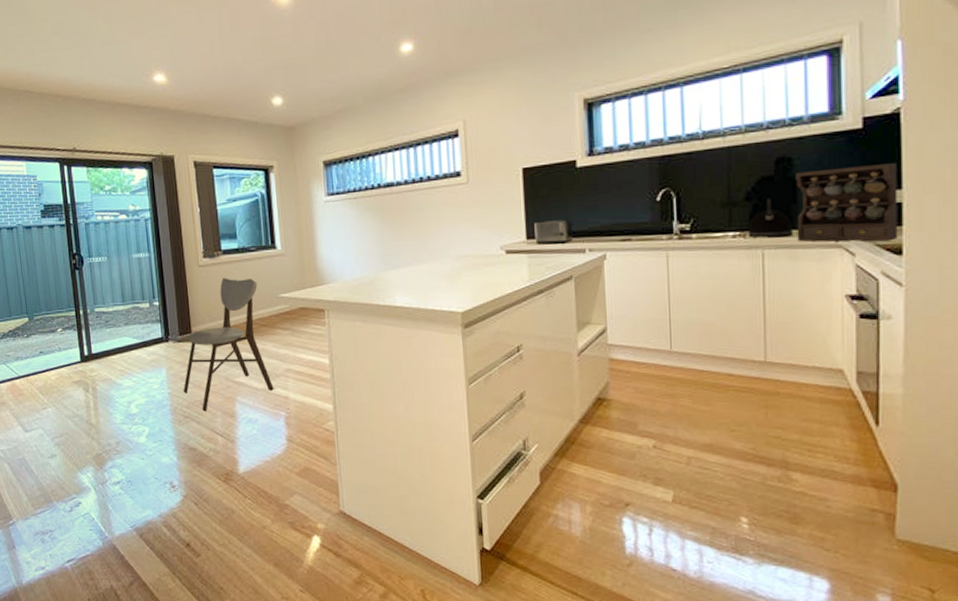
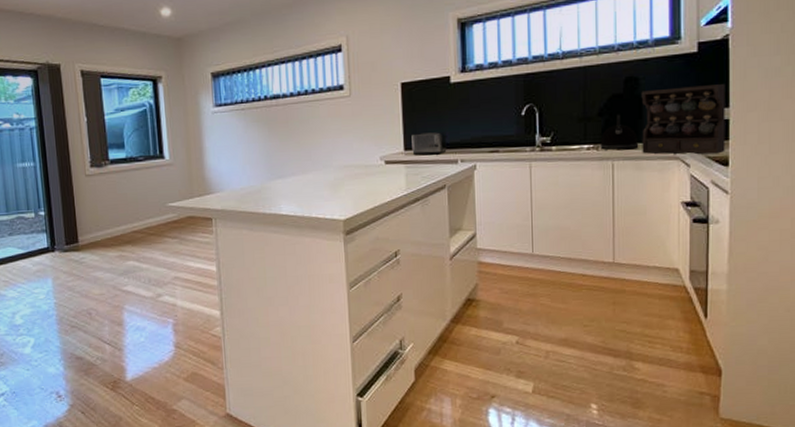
dining chair: present [183,278,274,412] -> none [69,187,162,321]

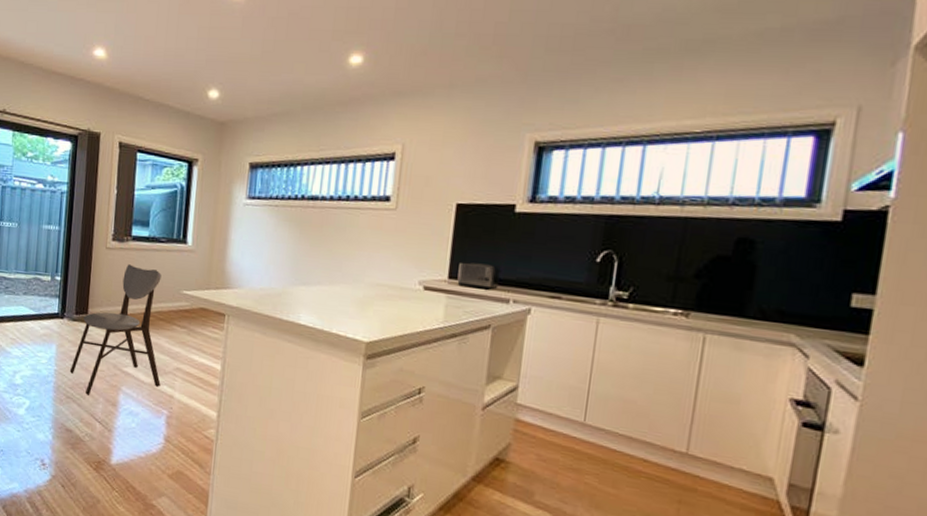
dining chair: none [69,187,162,321] -> present [69,264,162,396]
kettle: present [600,114,639,151] -> none [691,279,743,325]
spice rack: present [641,84,725,155] -> none [745,257,874,350]

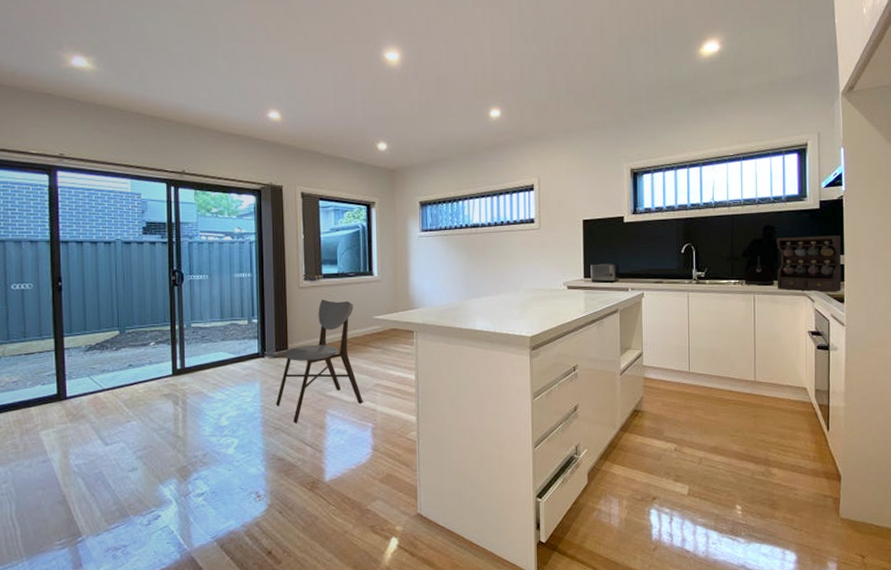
kettle: none [691,279,743,325] -> present [744,256,775,286]
spice rack: none [745,257,874,350] -> present [776,236,841,292]

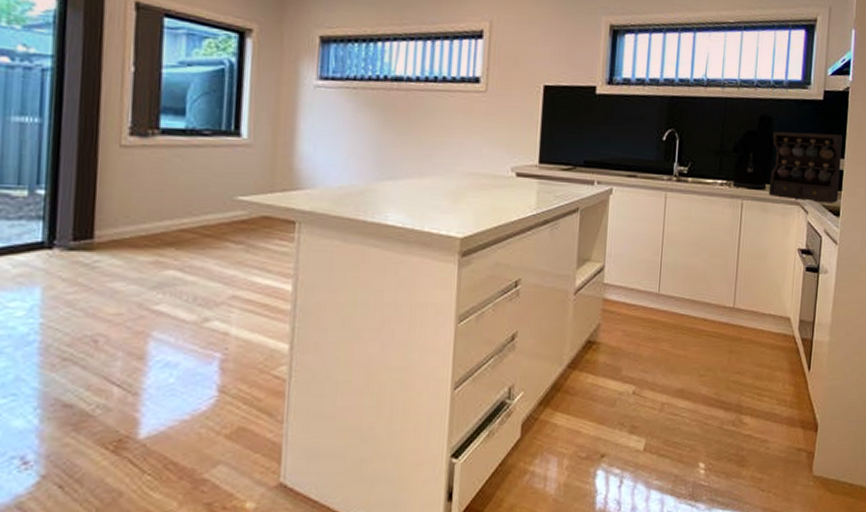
dining chair: present [275,299,363,423] -> none [65,166,210,351]
toaster: present [590,263,621,283] -> none [547,145,587,173]

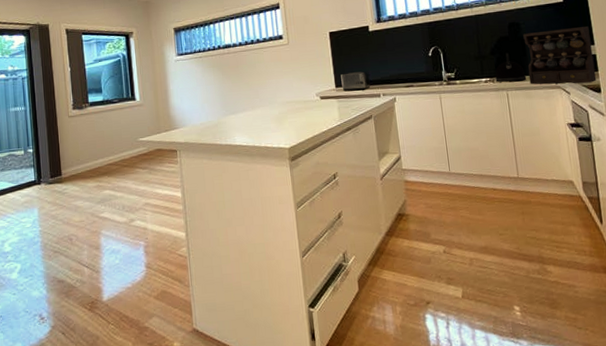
toaster: none [547,145,587,173] -> present [341,71,371,92]

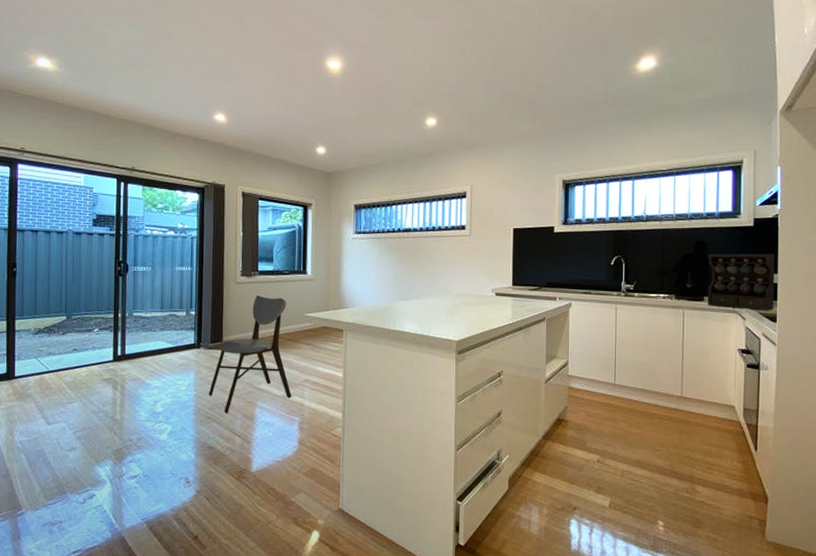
dining chair: none [53,126,134,246] -> present [208,295,292,414]
toaster: present [341,71,371,92] -> none [519,272,549,292]

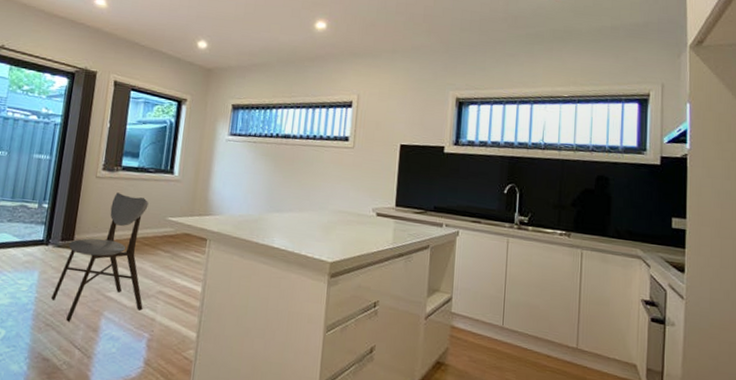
kettle: present [674,271,705,301] -> none [572,207,606,243]
spice rack: present [707,253,775,311] -> none [608,190,683,260]

